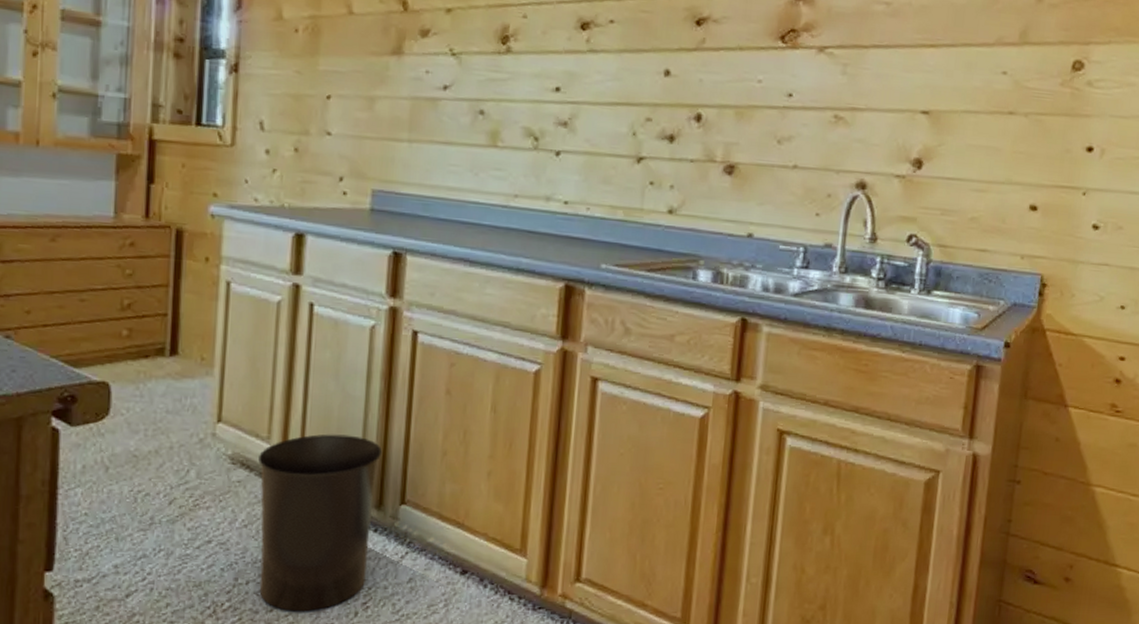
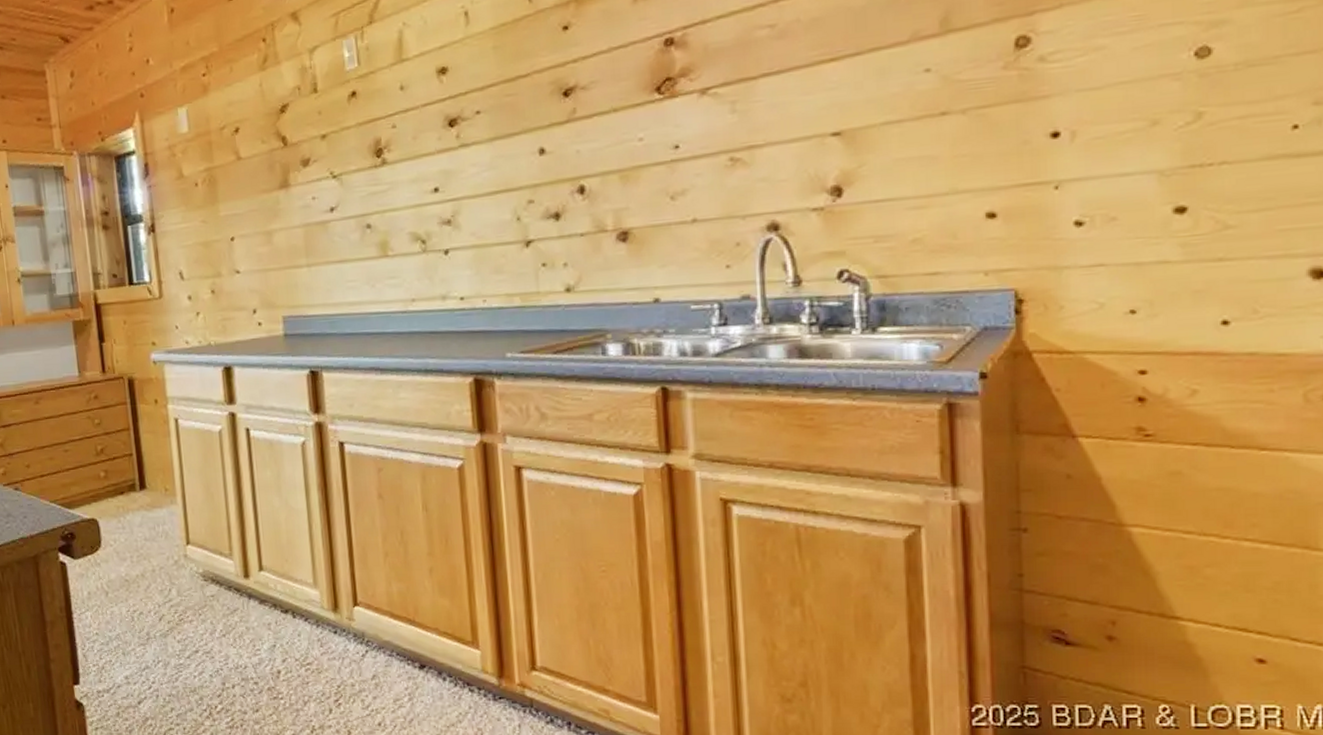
waste bin: present [258,434,383,612] -> none [225,545,334,711]

